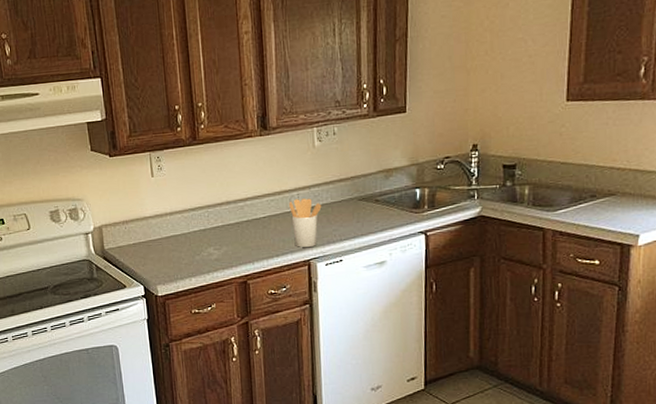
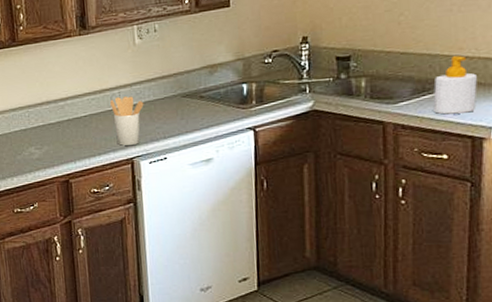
soap bottle: none [588,167,627,223] -> present [433,56,477,115]

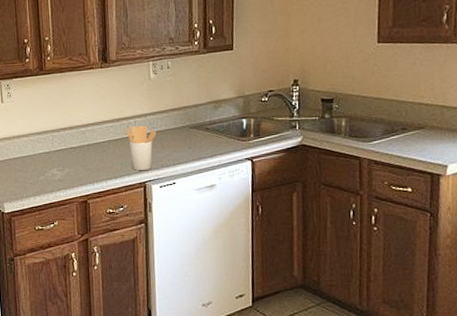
soap bottle: present [433,56,477,115] -> none [400,103,435,153]

